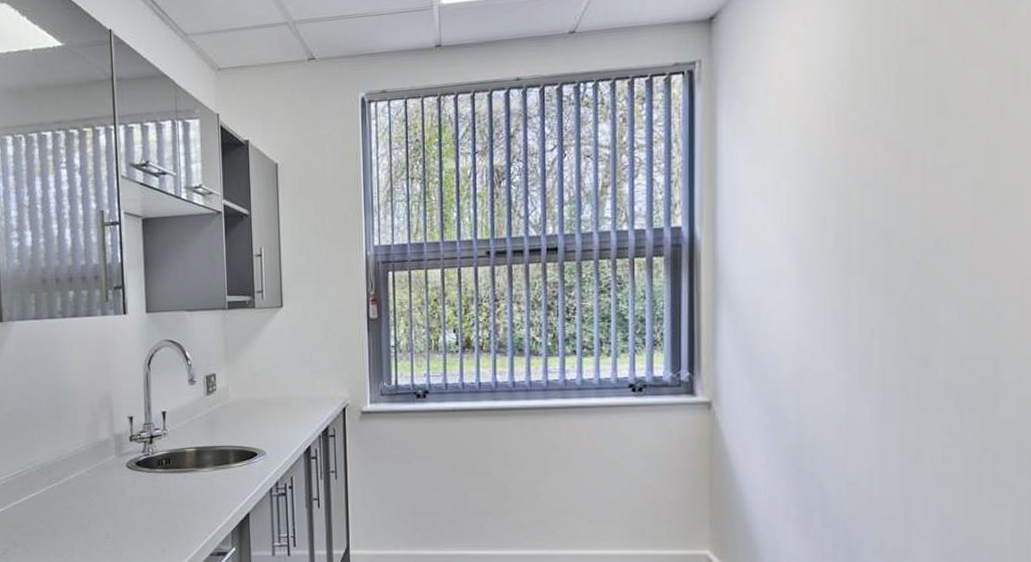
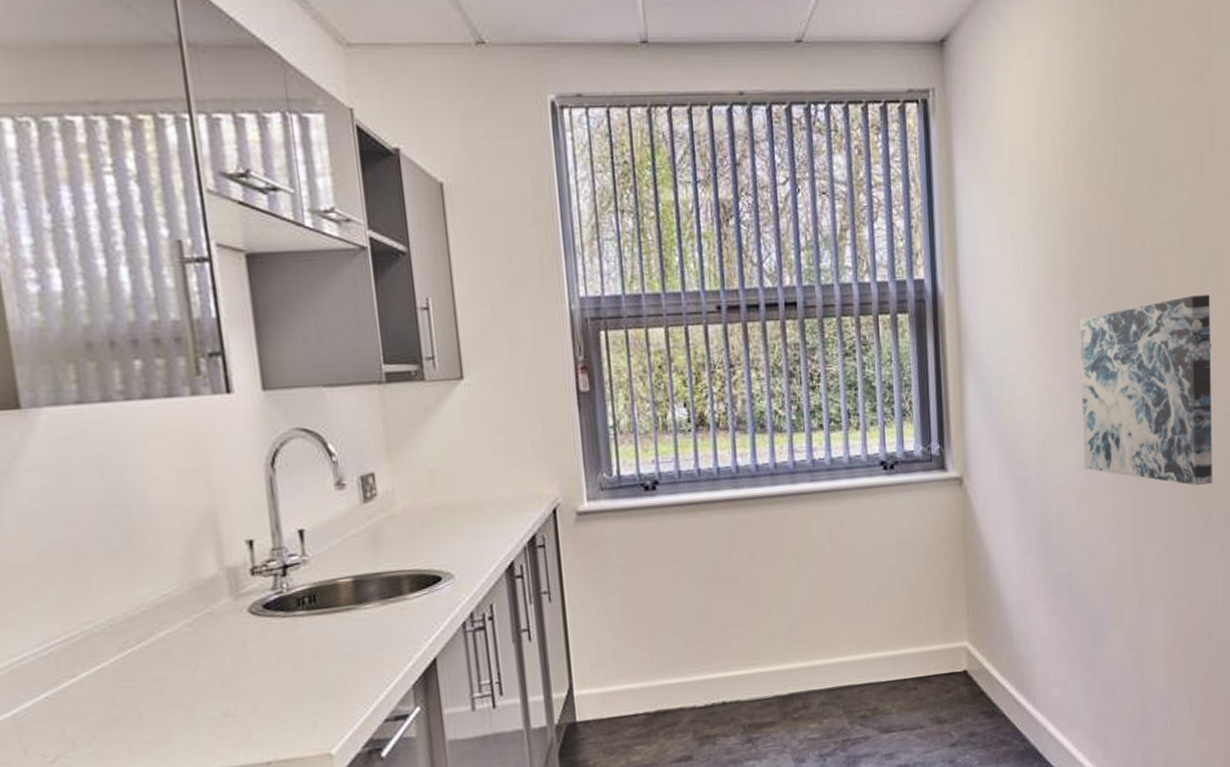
wall art: none [845,236,1007,425] -> present [1079,295,1212,486]

